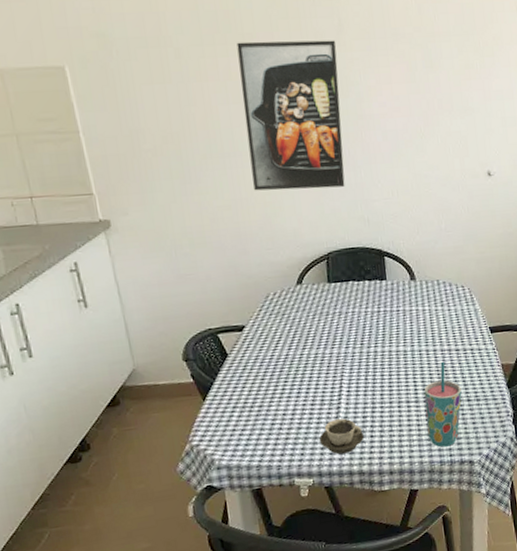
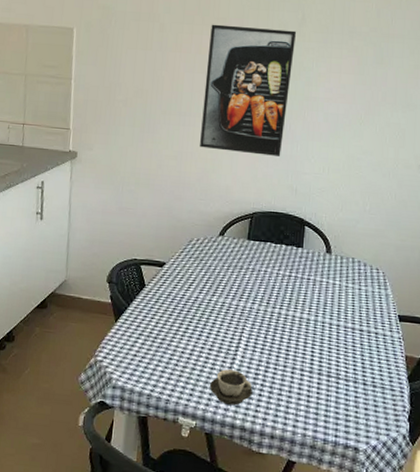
cup: present [424,362,462,448] -> none [316,339,359,426]

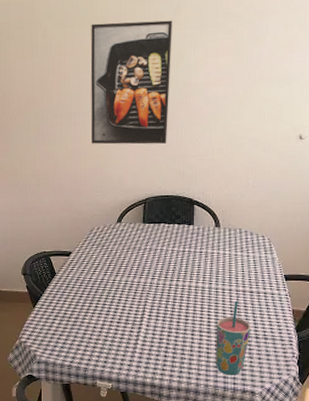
cup: present [209,369,253,406] -> none [120,338,158,367]
cup: none [316,339,359,426] -> present [215,301,251,375]

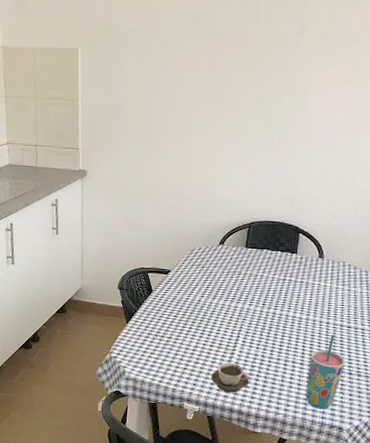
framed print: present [90,20,173,145] -> none [201,38,296,168]
cup: none [120,338,158,367] -> present [210,362,249,393]

